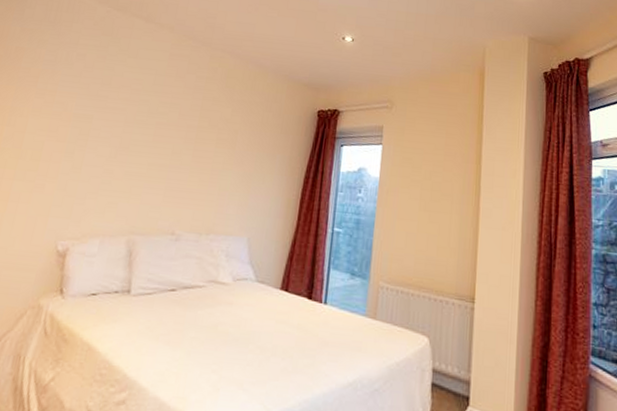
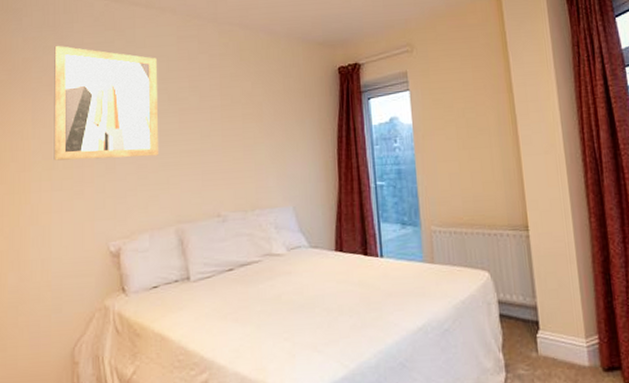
wall art: none [23,40,145,164] -> present [54,45,158,161]

